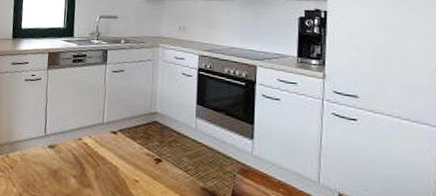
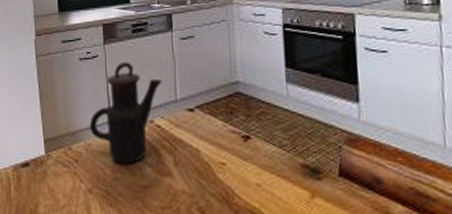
teapot: none [26,86,93,174] -> present [89,61,162,164]

